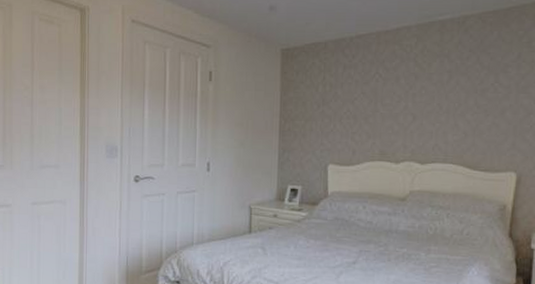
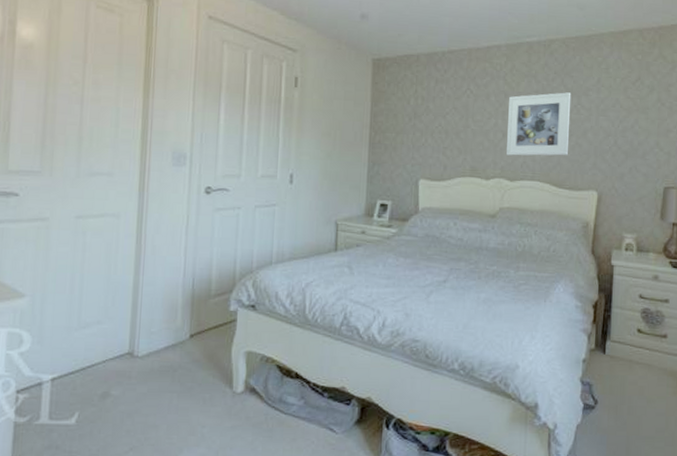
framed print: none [417,70,488,139] -> present [507,92,572,156]

